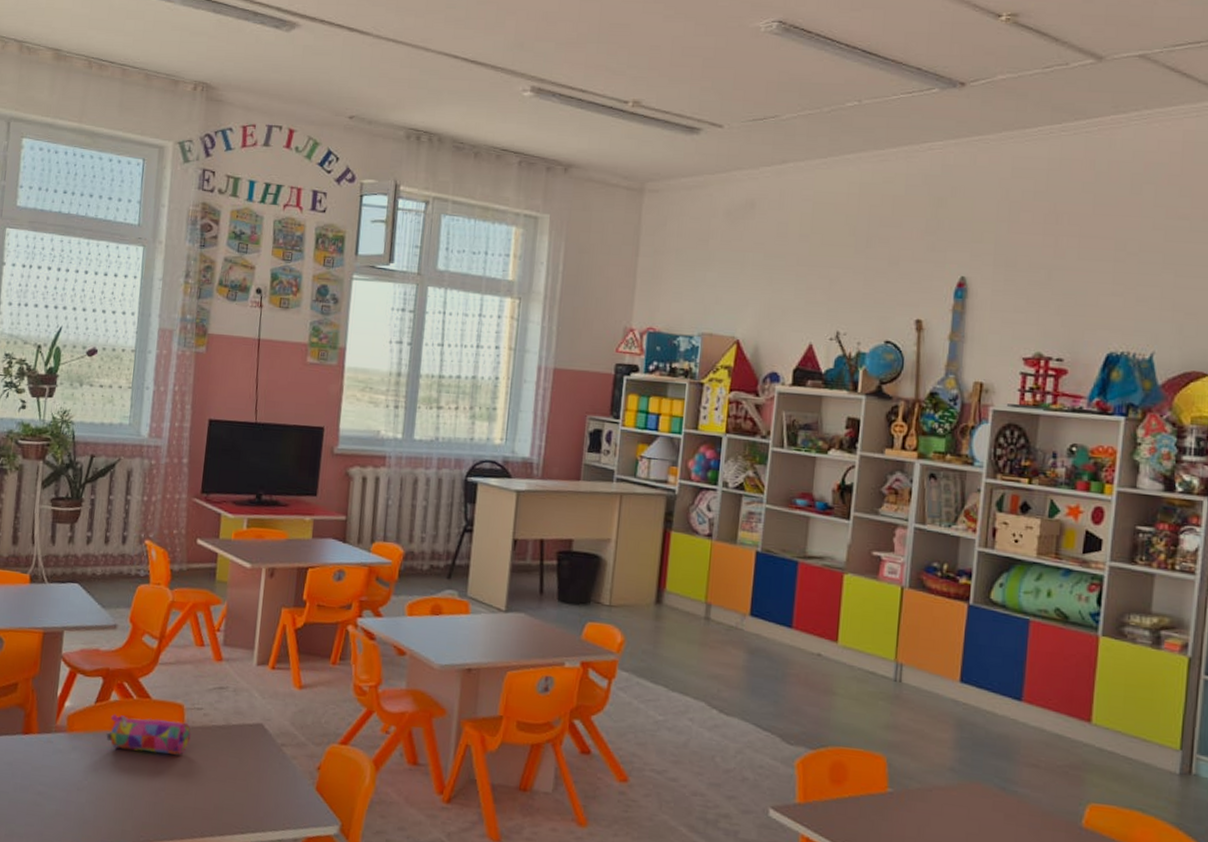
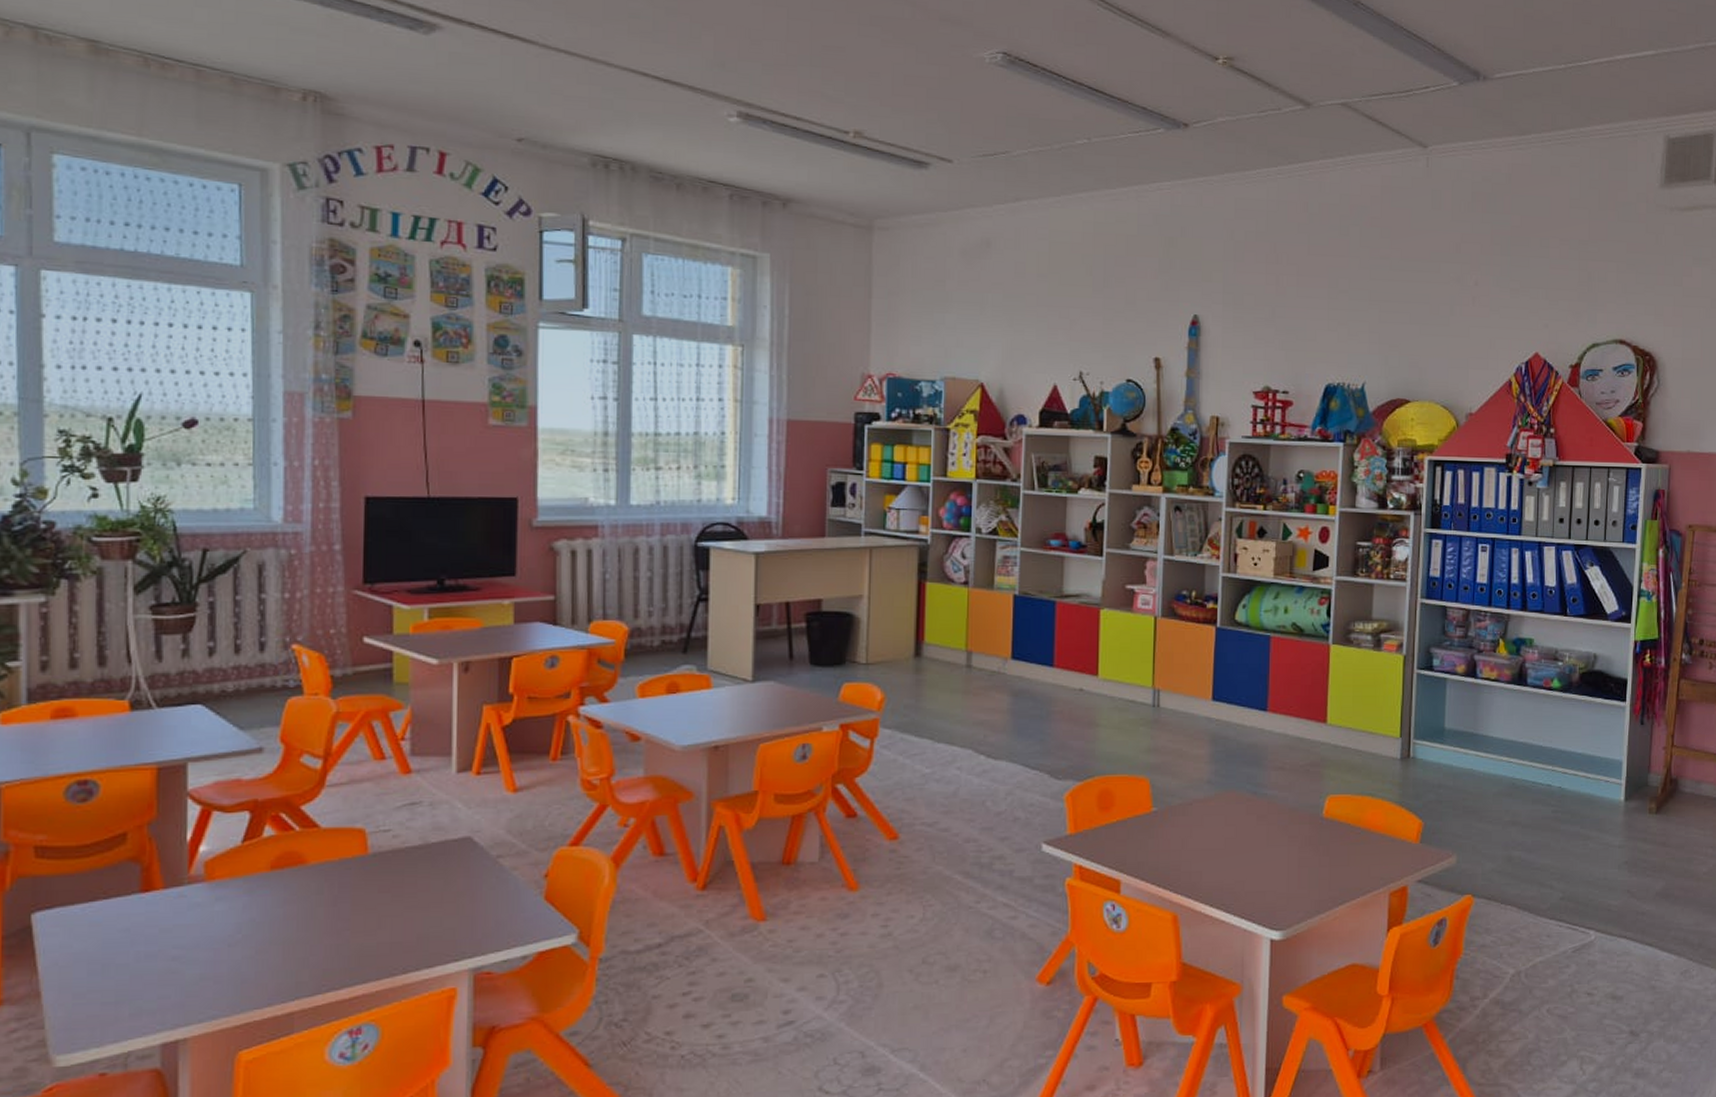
pencil case: present [106,714,191,755] -> none [262,848,378,890]

